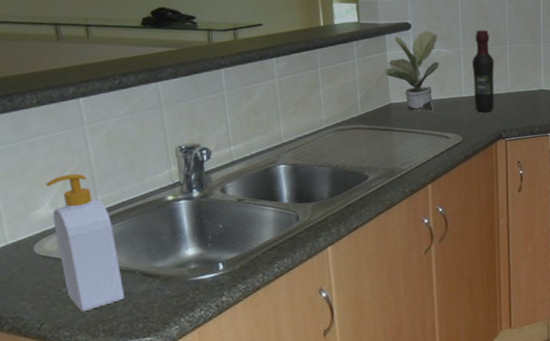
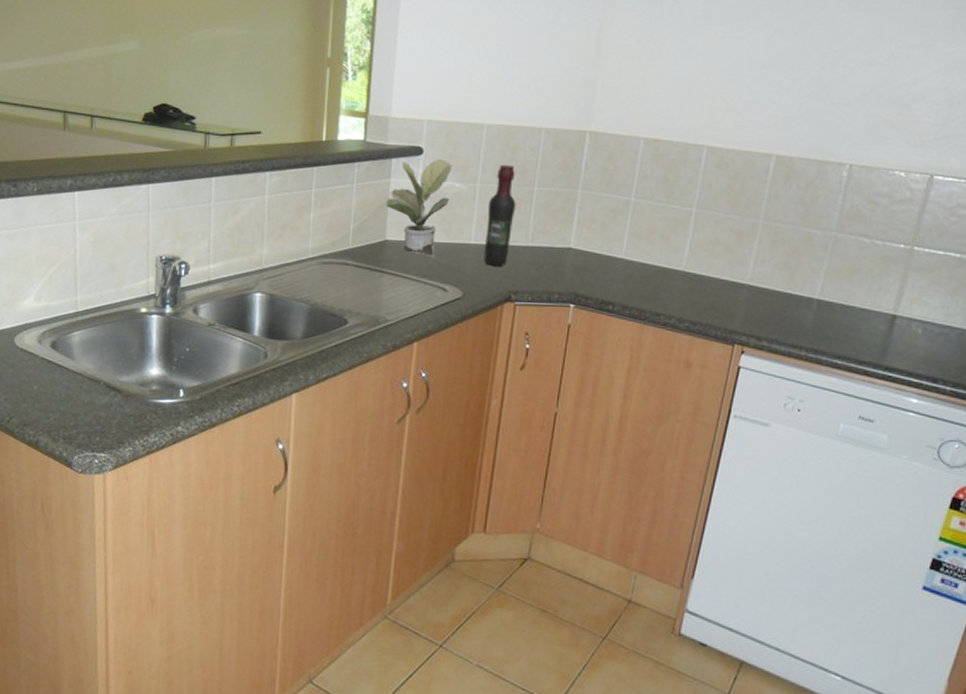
soap bottle: present [45,173,124,312] -> none [33,269,88,414]

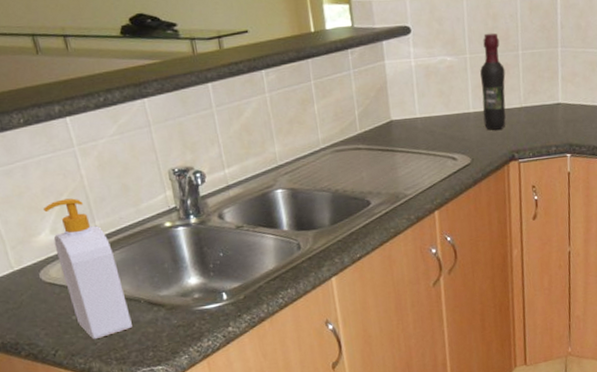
soap bottle: none [33,269,88,414] -> present [43,198,133,340]
potted plant: present [385,159,452,258] -> none [384,35,444,131]

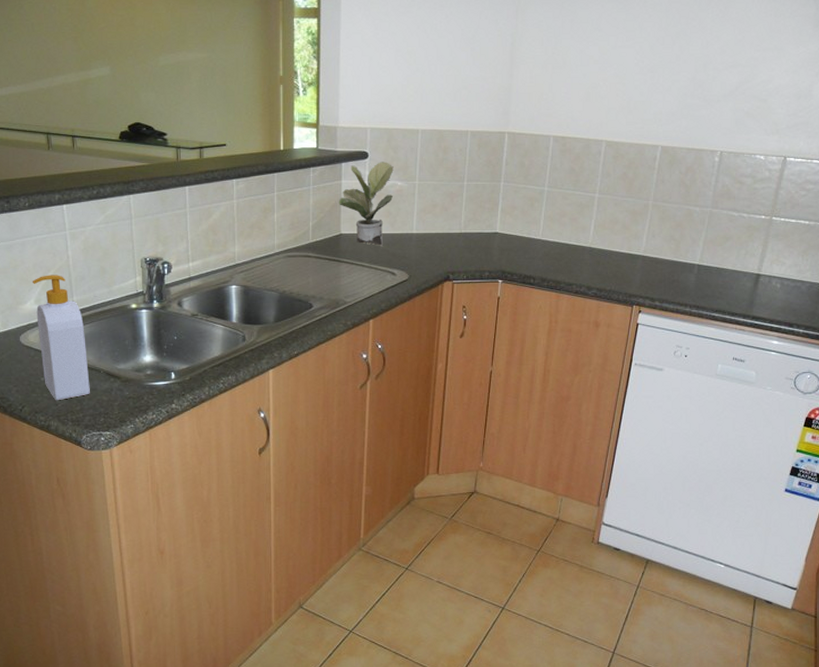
potted plant: none [384,35,444,131] -> present [338,162,394,247]
wine bottle: present [479,32,506,130] -> none [425,164,449,251]

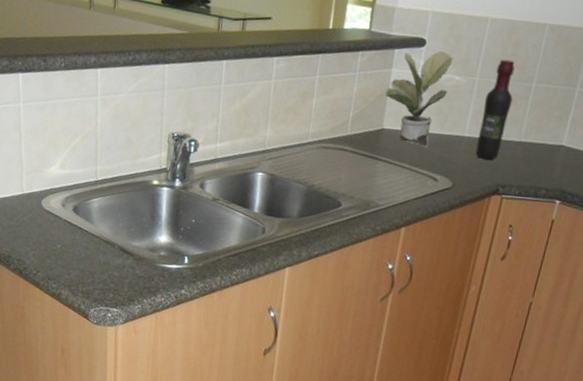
soap bottle: present [32,275,90,401] -> none [59,140,105,270]
wine bottle: none [425,164,449,251] -> present [475,59,515,160]

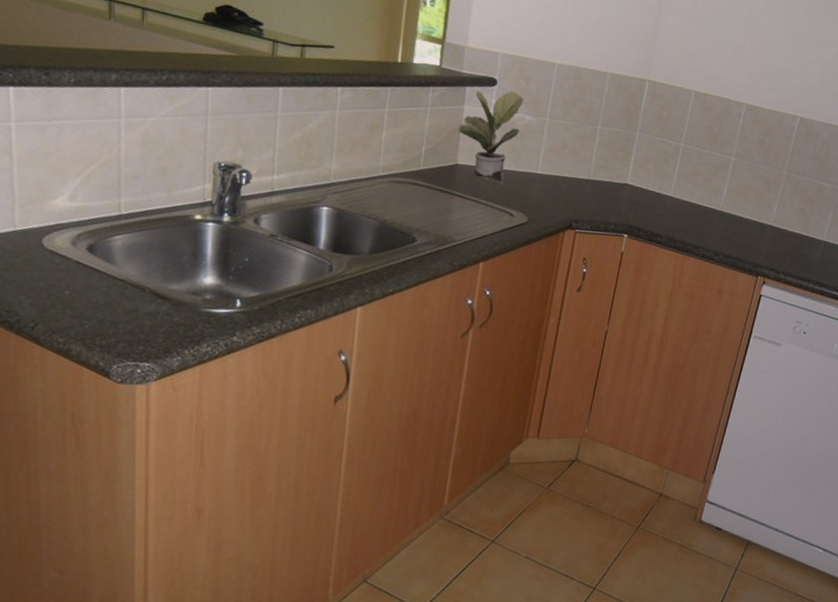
wine bottle: present [475,59,515,160] -> none [549,102,582,196]

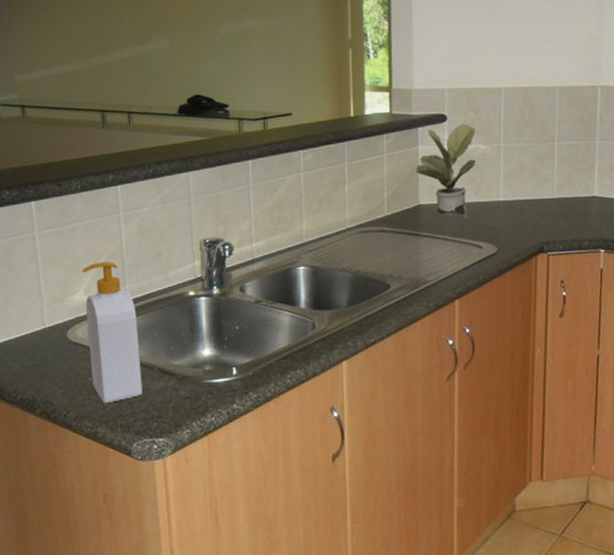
soap bottle: none [67,167,131,321] -> present [81,262,142,404]

